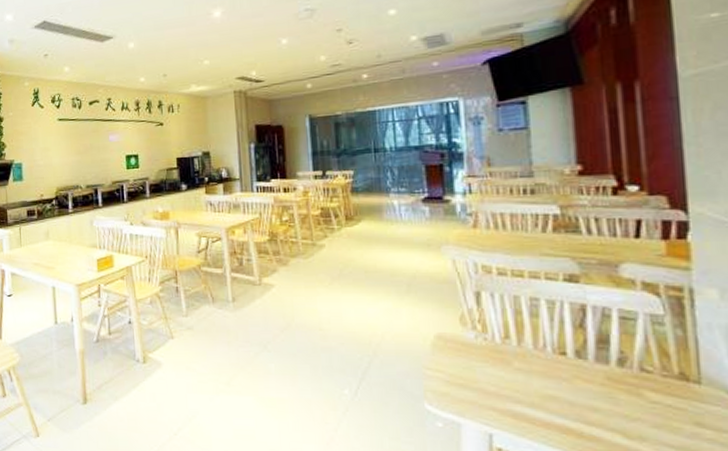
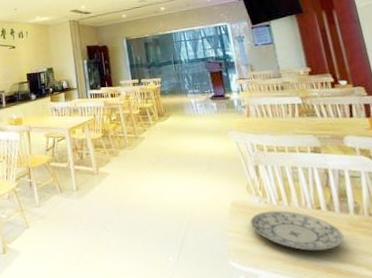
plate: none [458,350,595,407] -> present [249,210,344,251]

